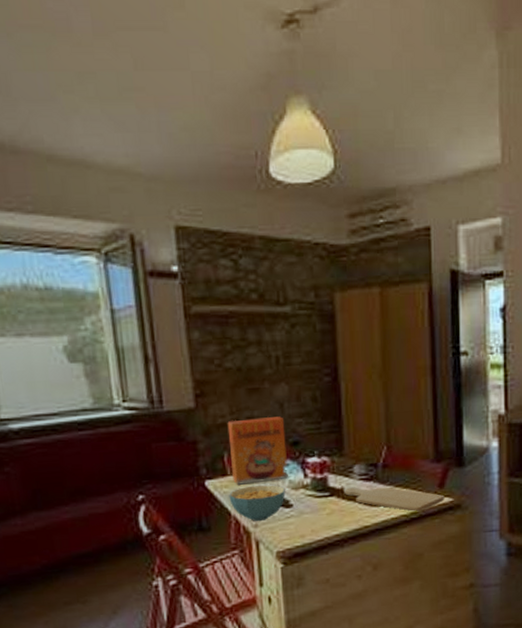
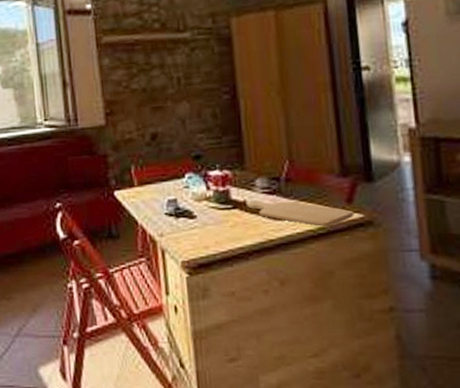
cereal box: present [227,416,288,485] -> none [134,132,191,196]
cereal bowl: present [229,485,286,521] -> none [136,196,189,231]

